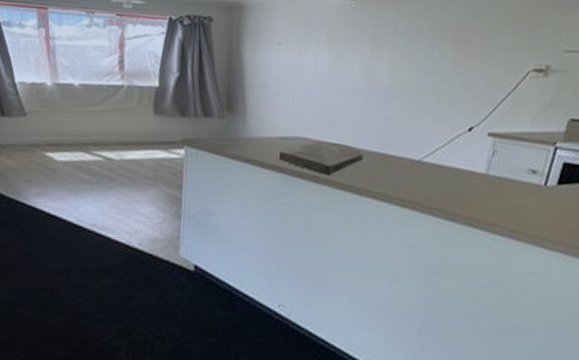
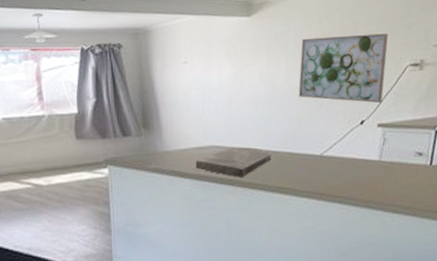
wall art: none [401,29,511,110] -> present [298,33,389,104]

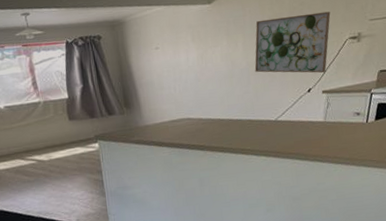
cutting board: present [195,147,271,177] -> none [171,117,234,143]

